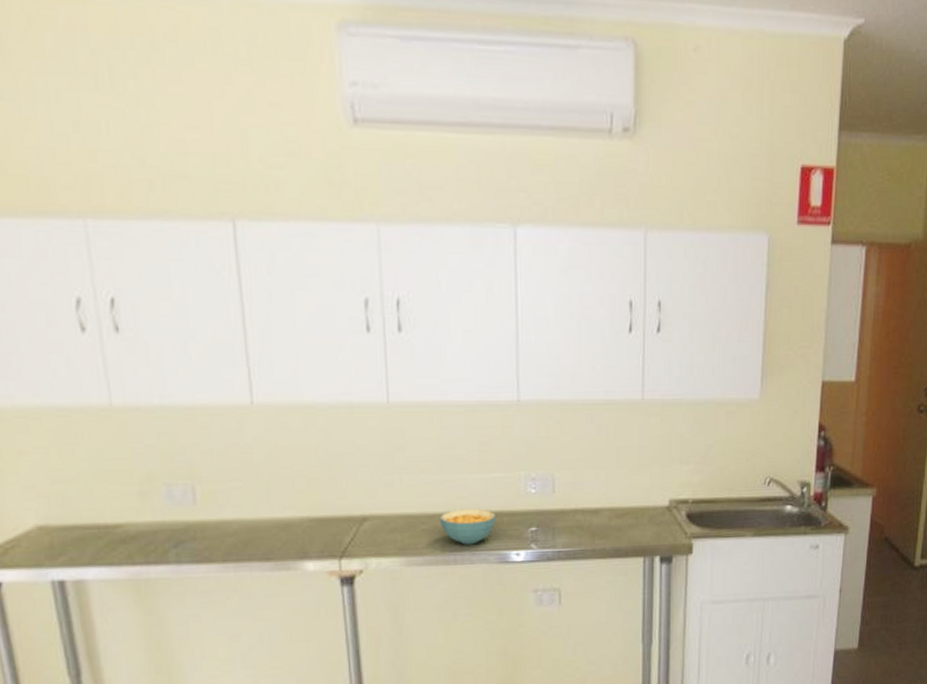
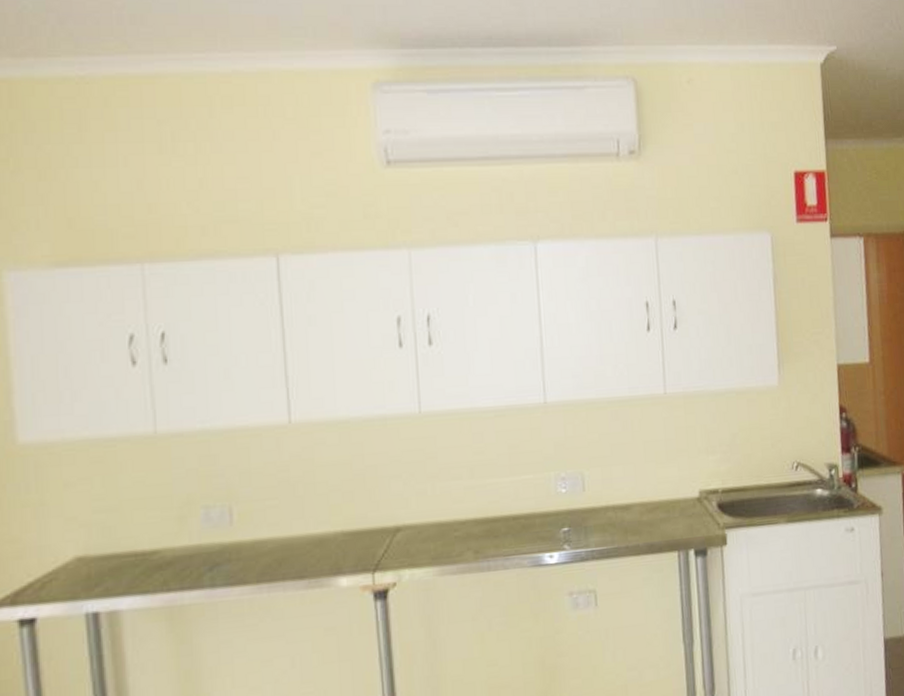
cereal bowl: present [439,509,497,545] -> none [472,512,529,550]

